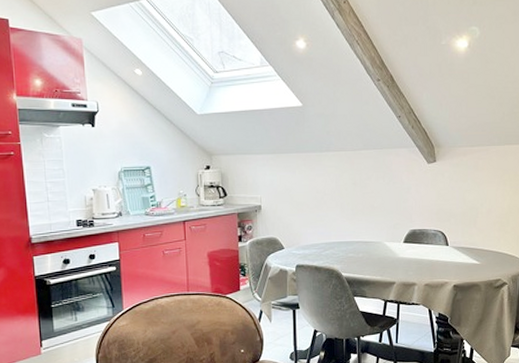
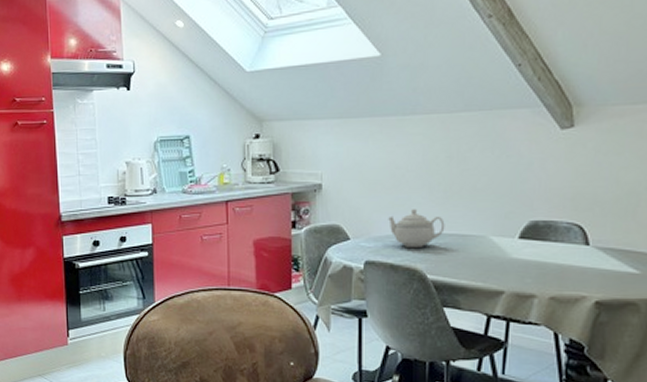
teapot: none [312,223,353,253] -> present [388,209,445,247]

